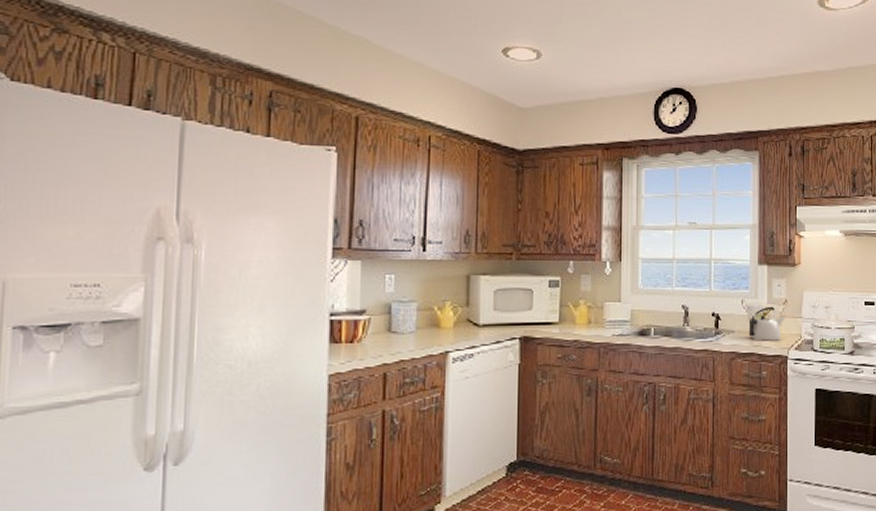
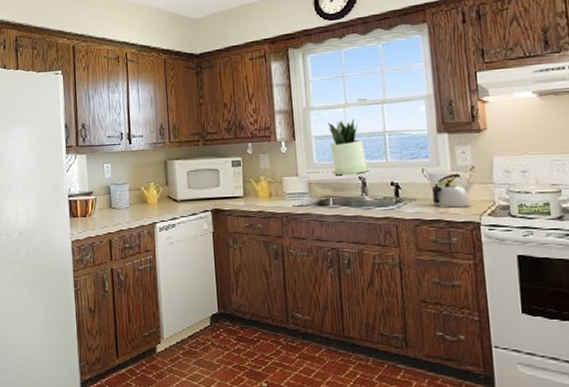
planter: none [655,242,694,304] -> present [328,118,371,176]

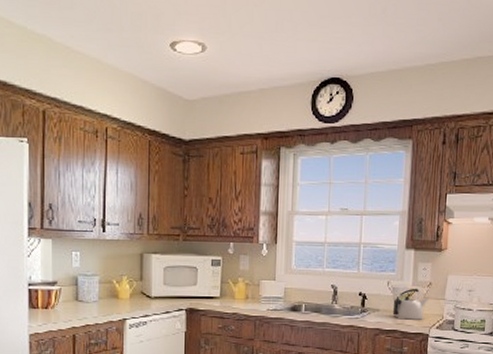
planter: present [328,118,371,176] -> none [307,227,343,283]

